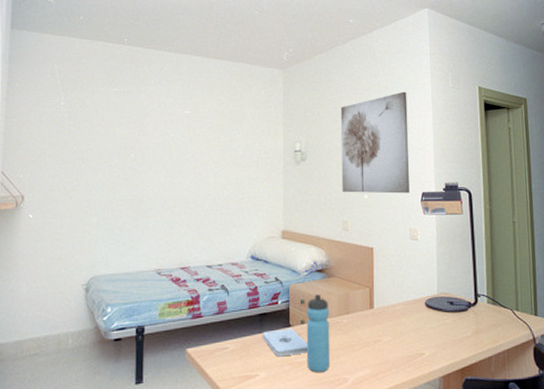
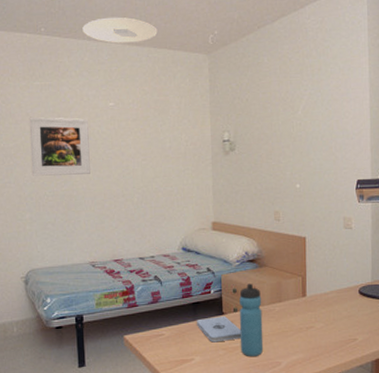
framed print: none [102,121,164,180] -> present [29,116,90,176]
ceiling light: none [164,32,236,56] -> present [82,17,158,43]
wall art: present [340,91,410,194] -> none [270,72,344,183]

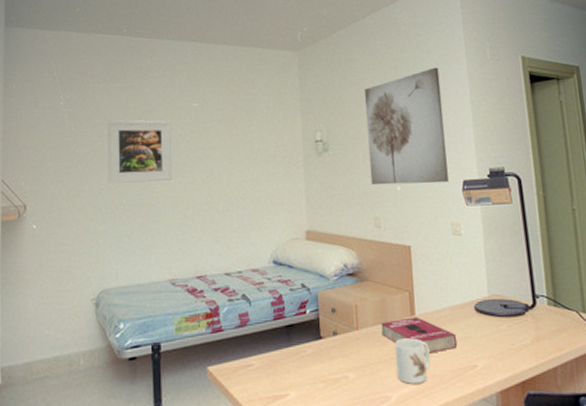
ceiling light: present [82,17,158,43] -> none [166,16,244,43]
notepad: present [196,316,241,343] -> none [290,341,342,374]
water bottle: present [239,283,264,356] -> none [339,301,369,390]
wall art: none [270,72,344,183] -> present [364,67,449,185]
book: none [276,298,342,329] -> present [381,317,458,354]
mug: none [288,315,317,352] -> present [395,338,431,384]

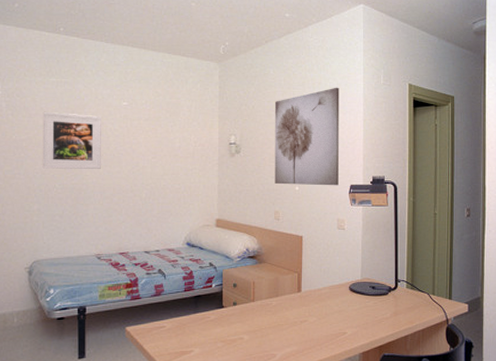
book: present [381,317,458,354] -> none [273,293,333,322]
mug: present [395,338,431,384] -> none [283,310,310,345]

